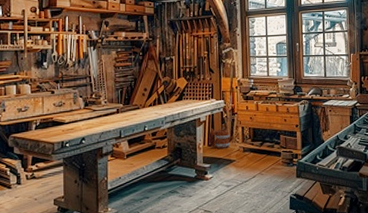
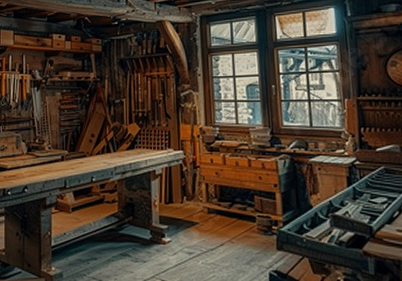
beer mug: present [209,128,231,150] -> none [166,183,192,209]

